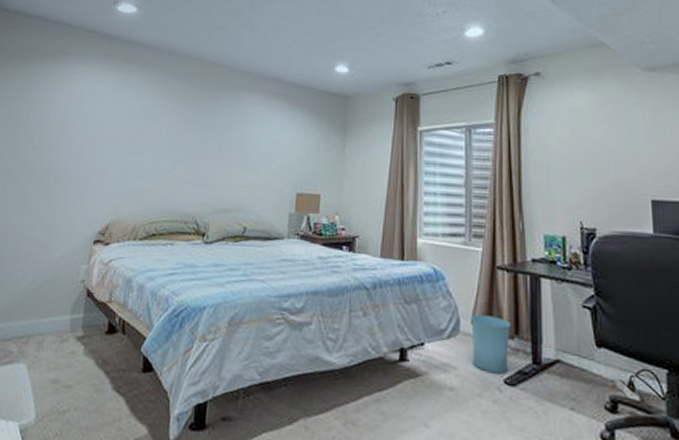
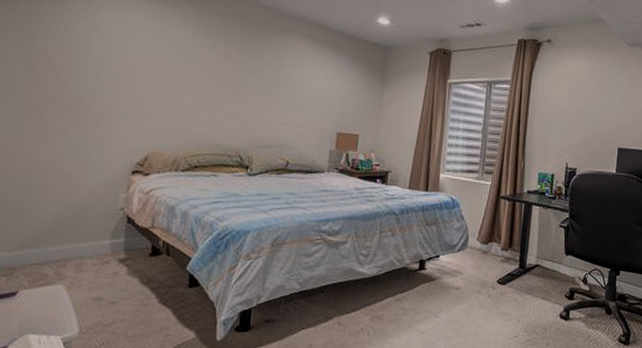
waste bin: present [471,314,512,374] -> none [475,233,507,277]

